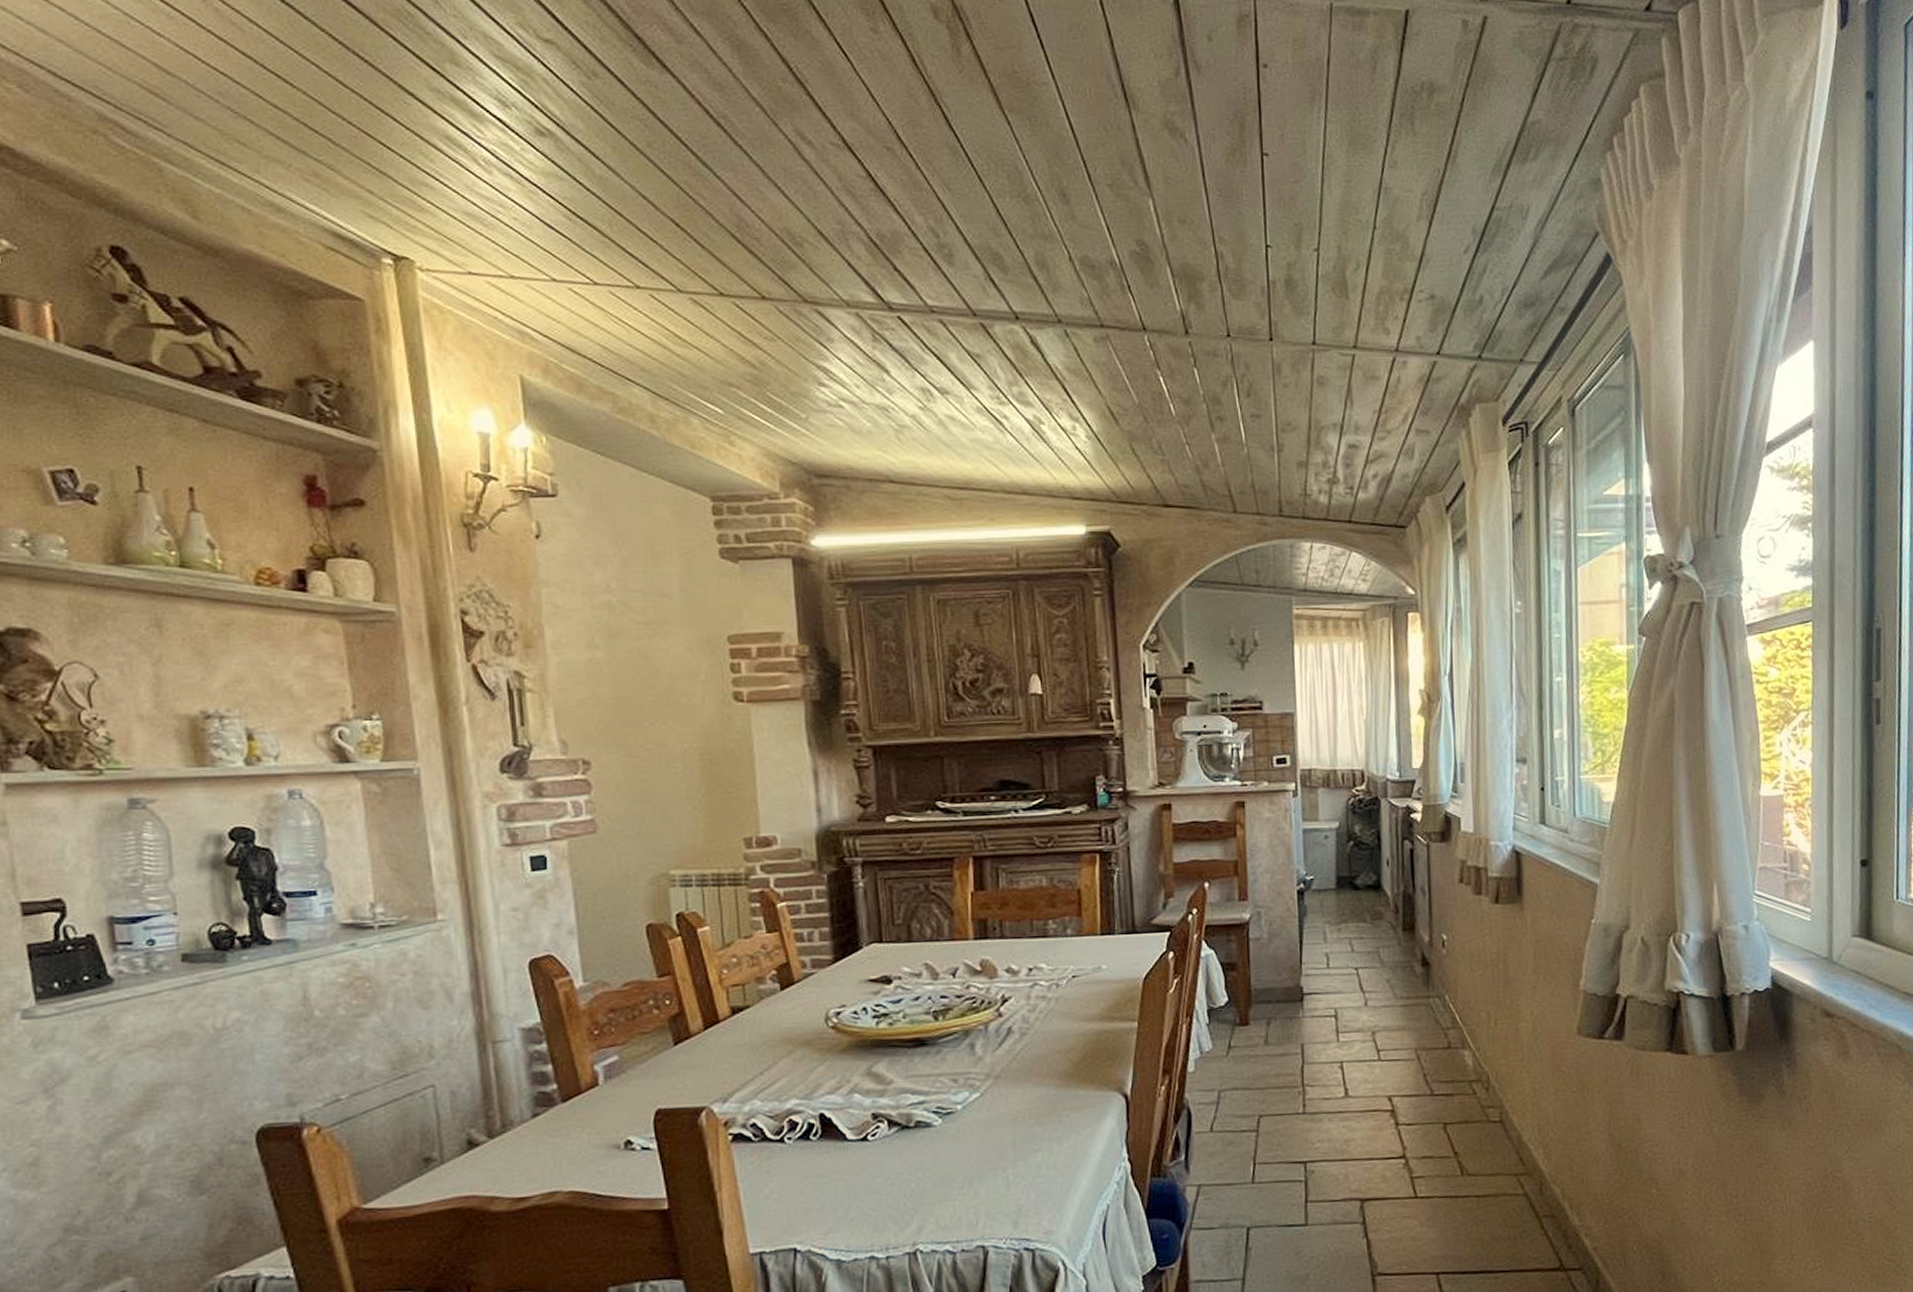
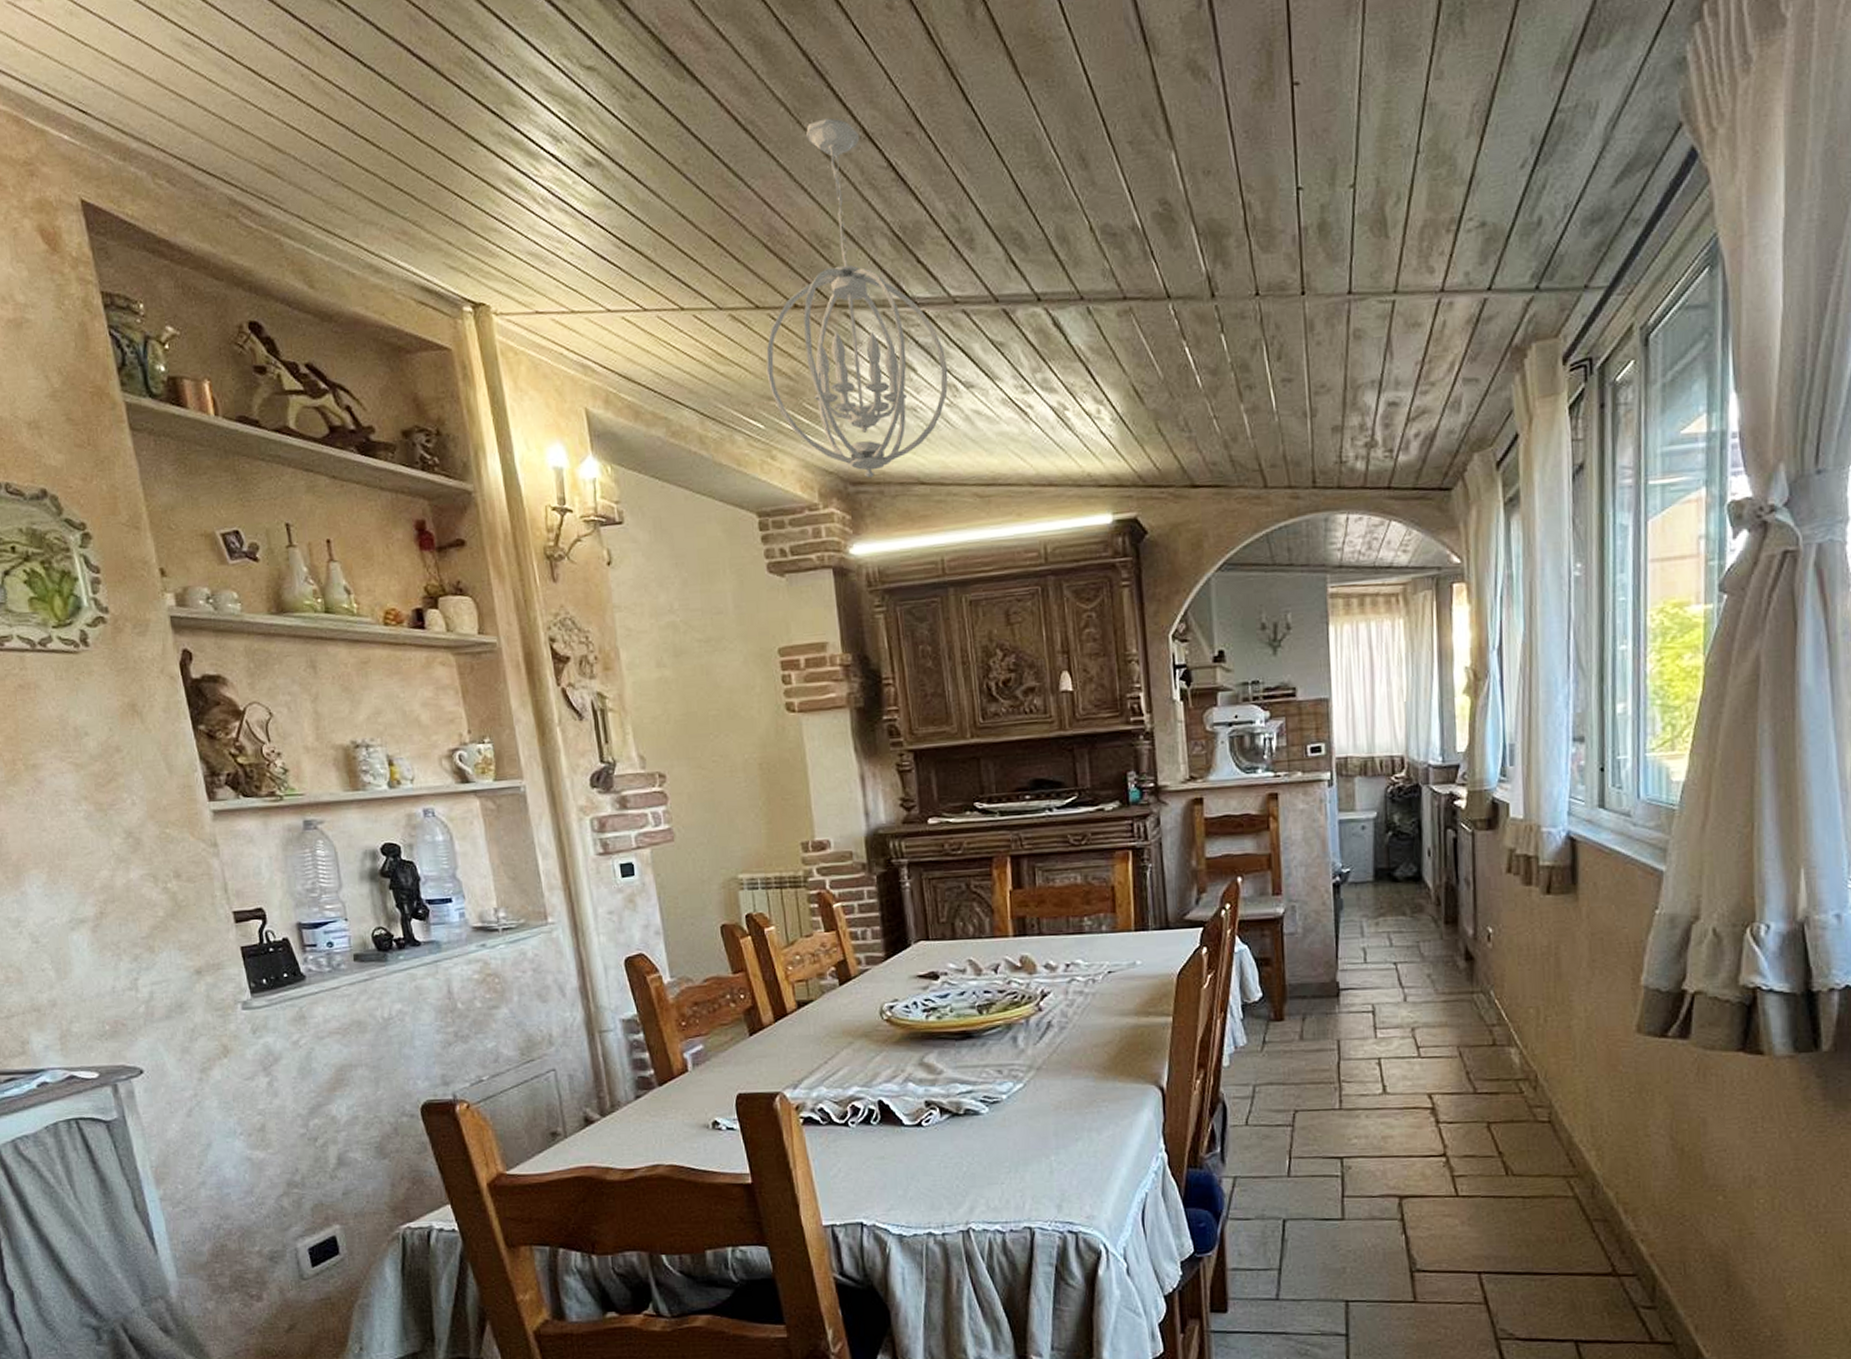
chandelier: none [728,124,922,472] -> present [766,118,948,478]

